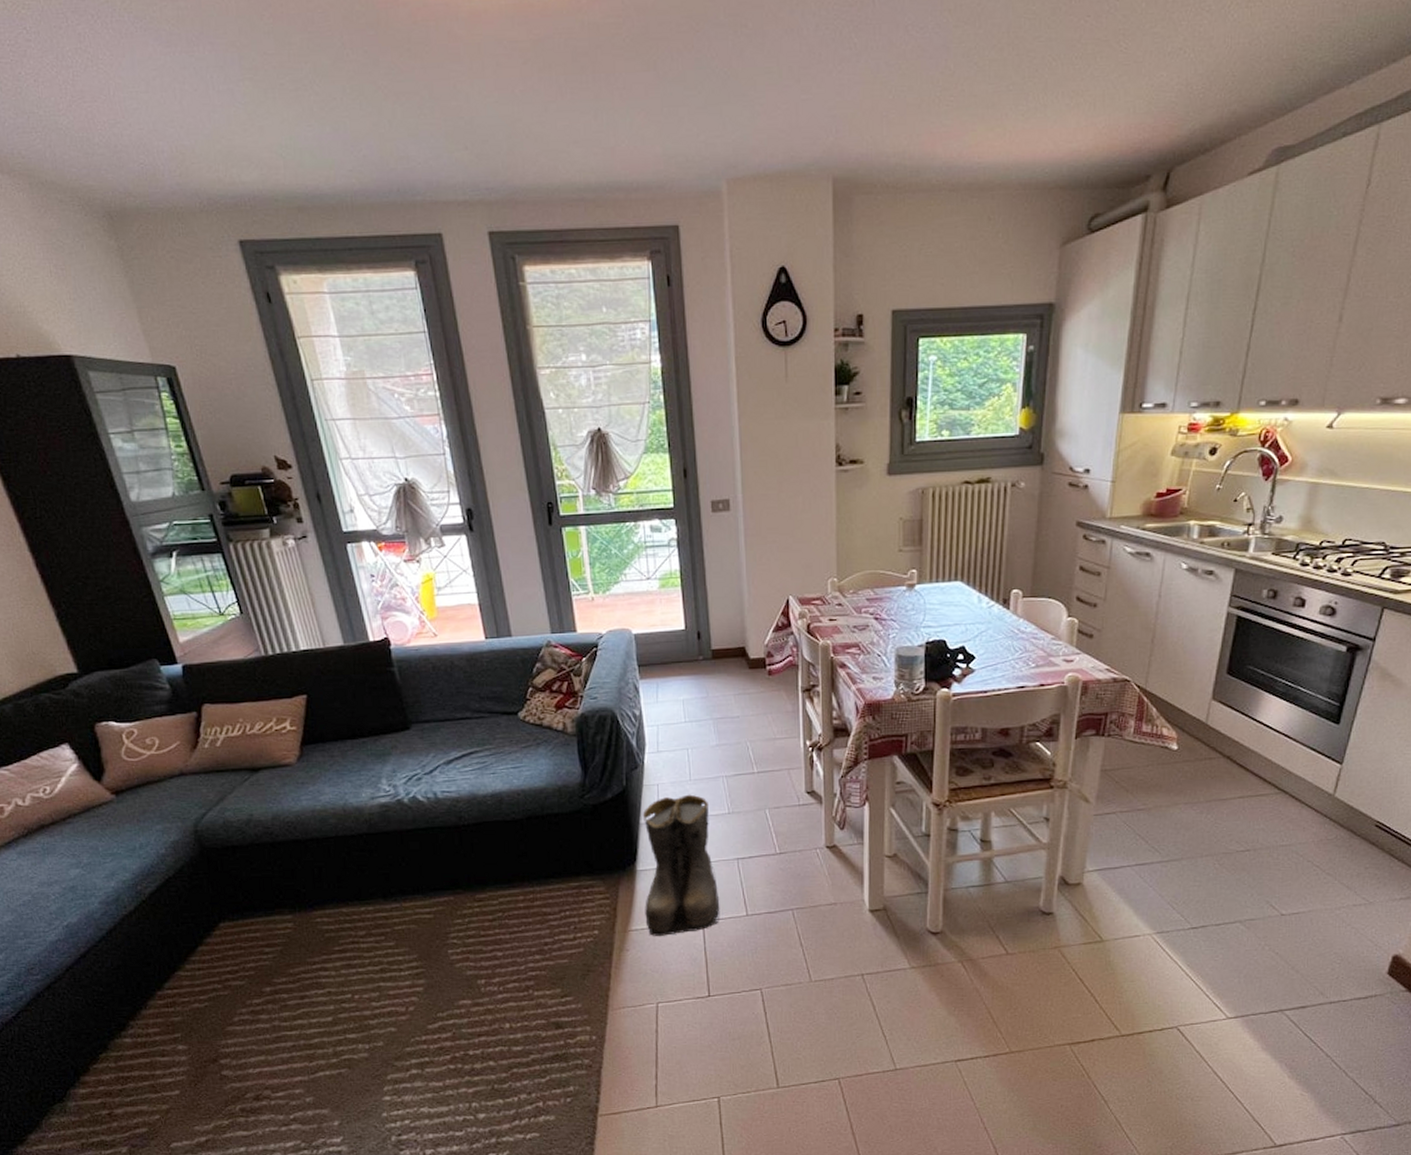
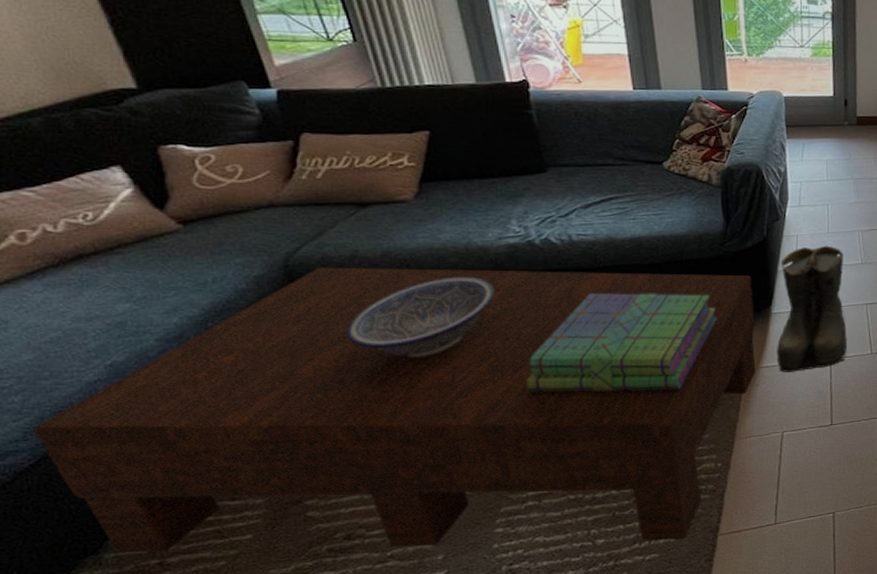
coffee table: none [13,829,625,1119] -> present [33,267,756,553]
decorative bowl: none [246,838,371,919] -> present [345,277,495,358]
stack of books: none [403,851,582,955] -> present [526,293,717,392]

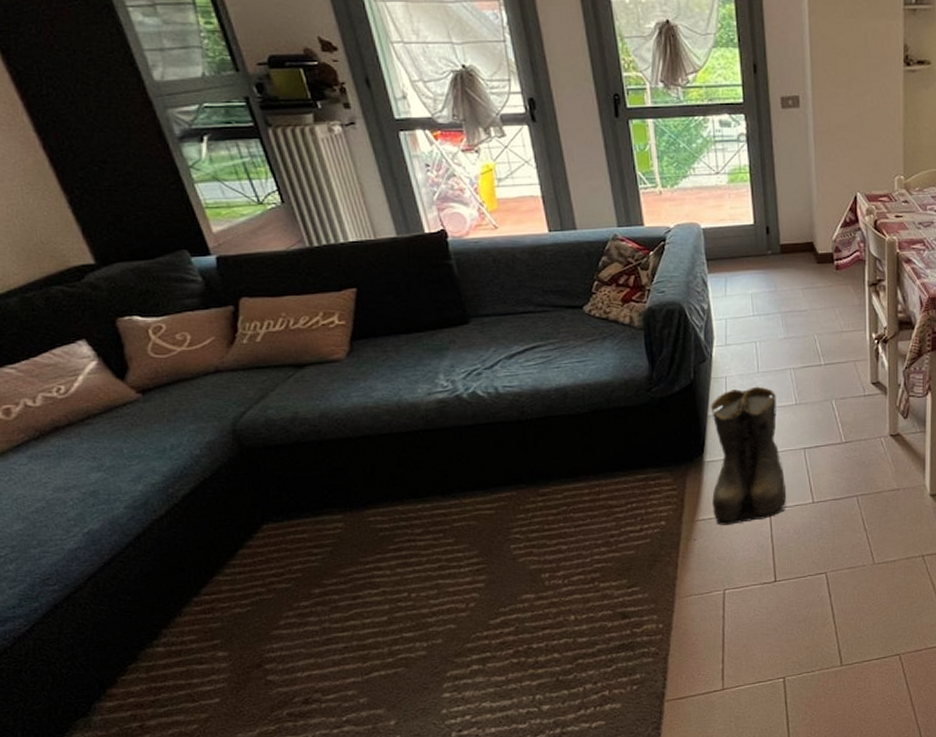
coffee table: present [33,267,756,553] -> none [26,422,692,716]
decorative bowl: present [345,277,495,358] -> none [291,435,428,519]
stack of books: present [526,293,717,392] -> none [463,444,649,552]

